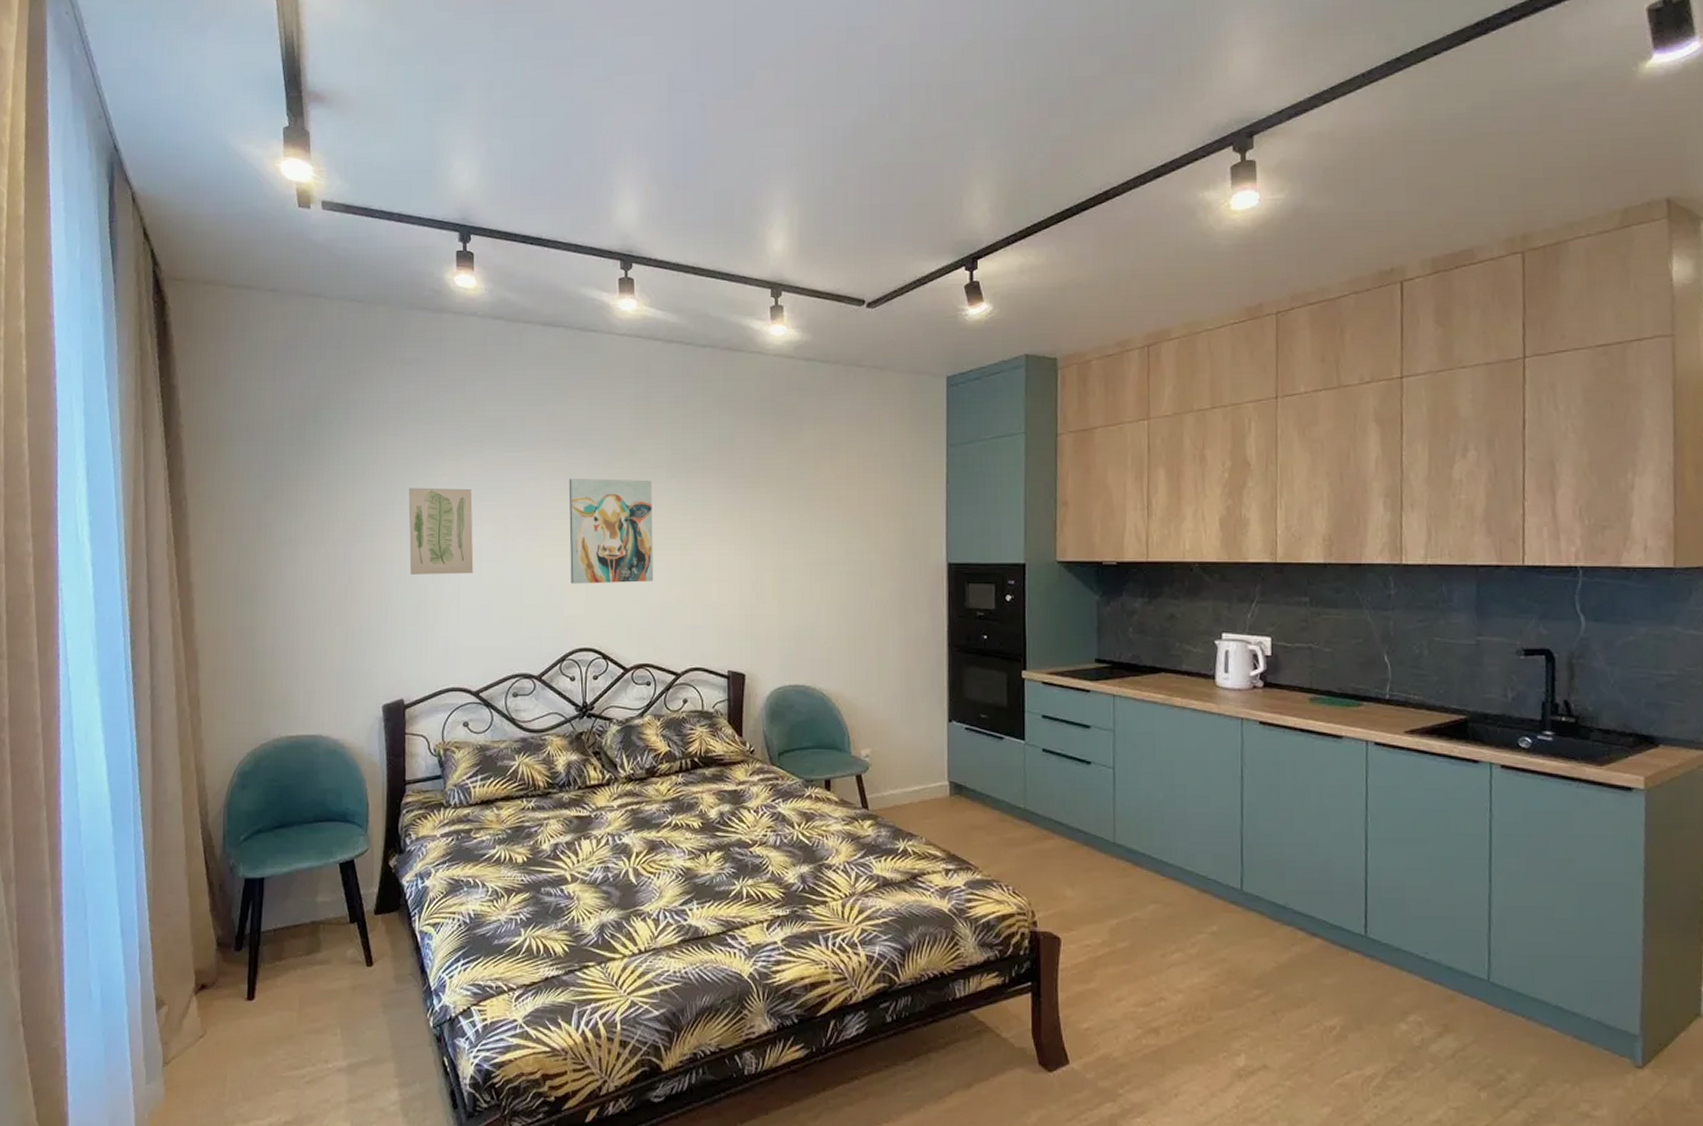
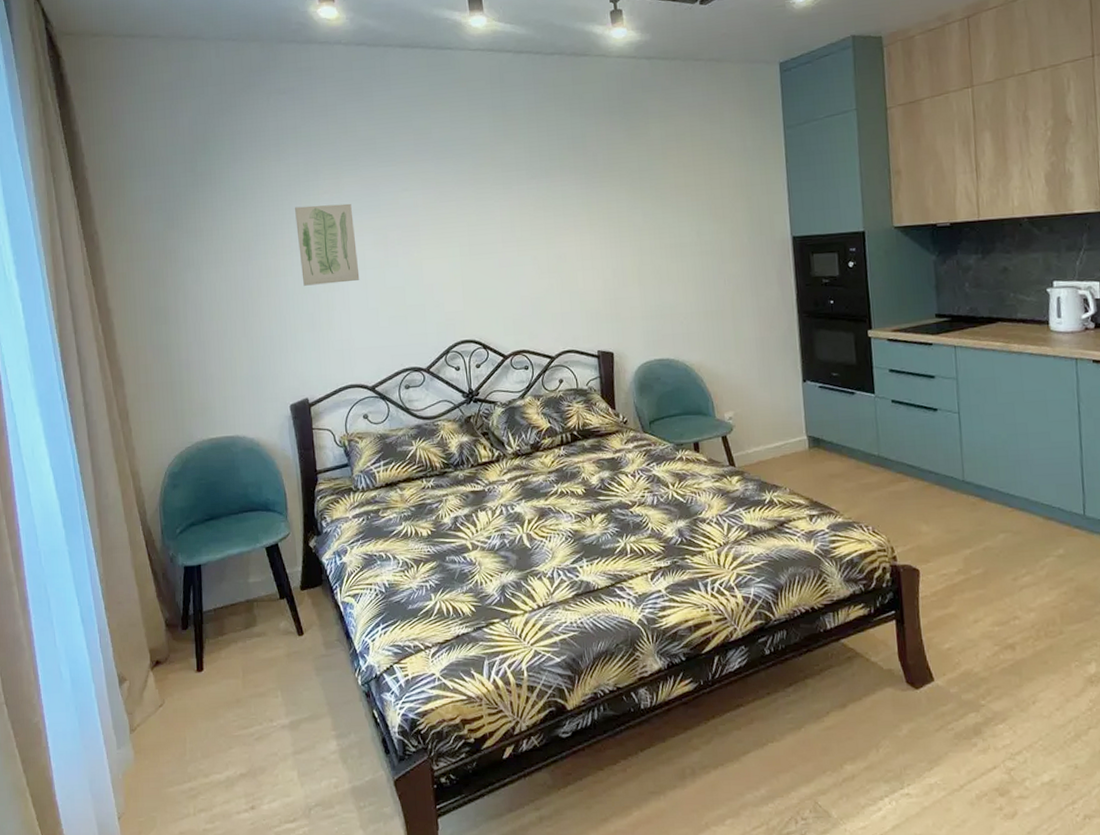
wall art: present [568,478,654,584] -> none [438,182,524,283]

